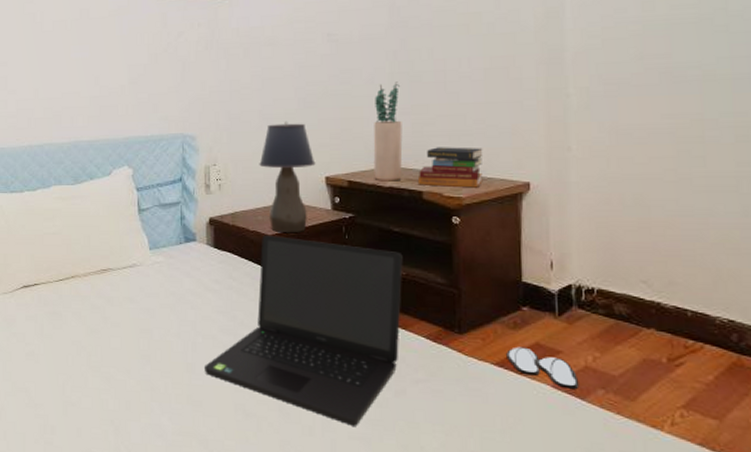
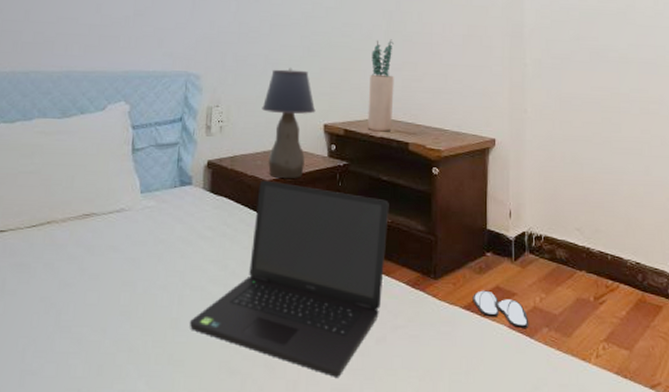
books: present [417,147,483,188] -> none [405,102,460,142]

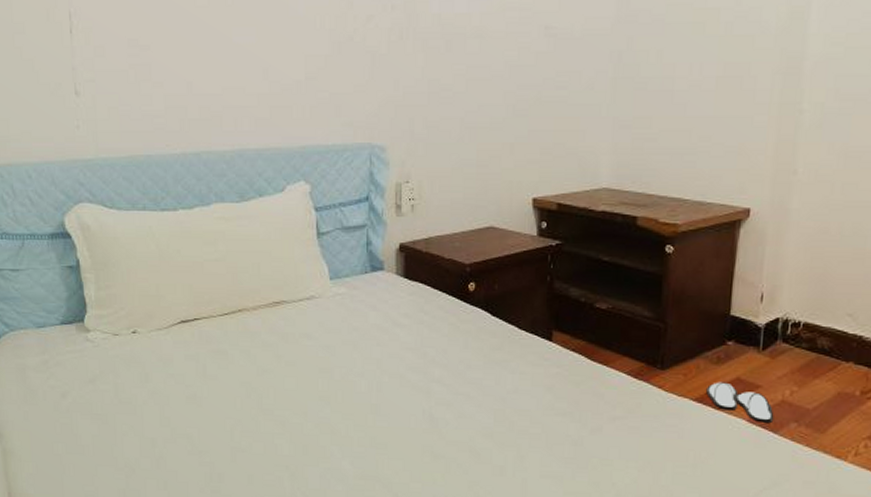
laptop: present [190,180,389,377] -> none [390,263,610,465]
table lamp: present [262,67,316,179] -> none [458,131,523,262]
vase: present [367,39,394,132] -> none [586,88,622,205]

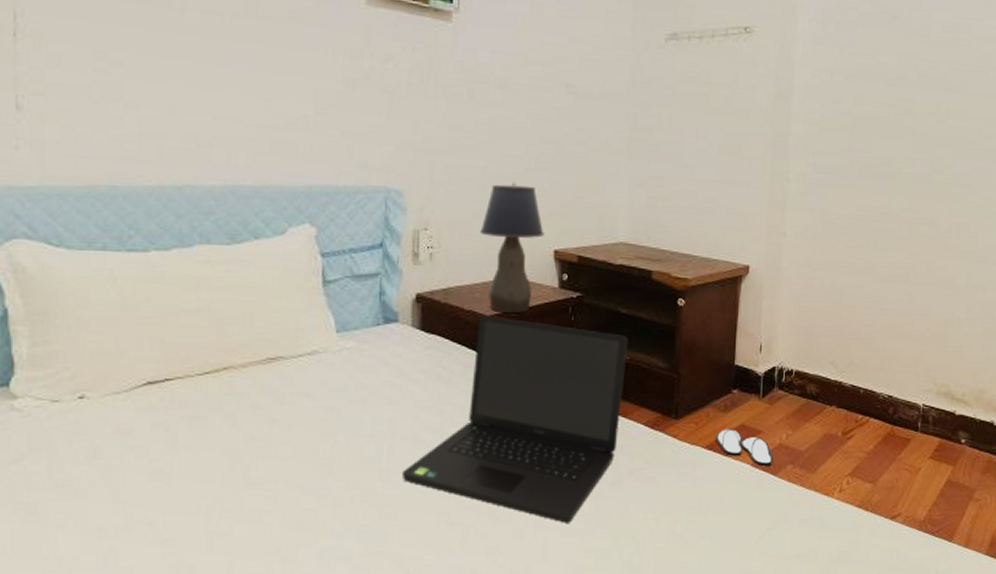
laptop: none [390,263,610,465] -> present [402,315,628,523]
table lamp: none [458,131,523,262] -> present [480,182,545,314]

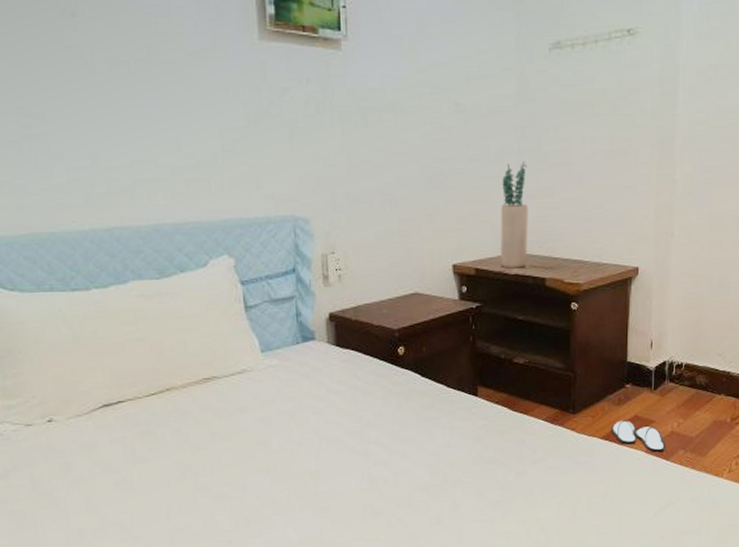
laptop: present [402,315,628,523] -> none [330,329,526,510]
table lamp: present [480,182,545,314] -> none [382,202,443,327]
vase: none [605,148,638,259] -> present [500,161,528,269]

